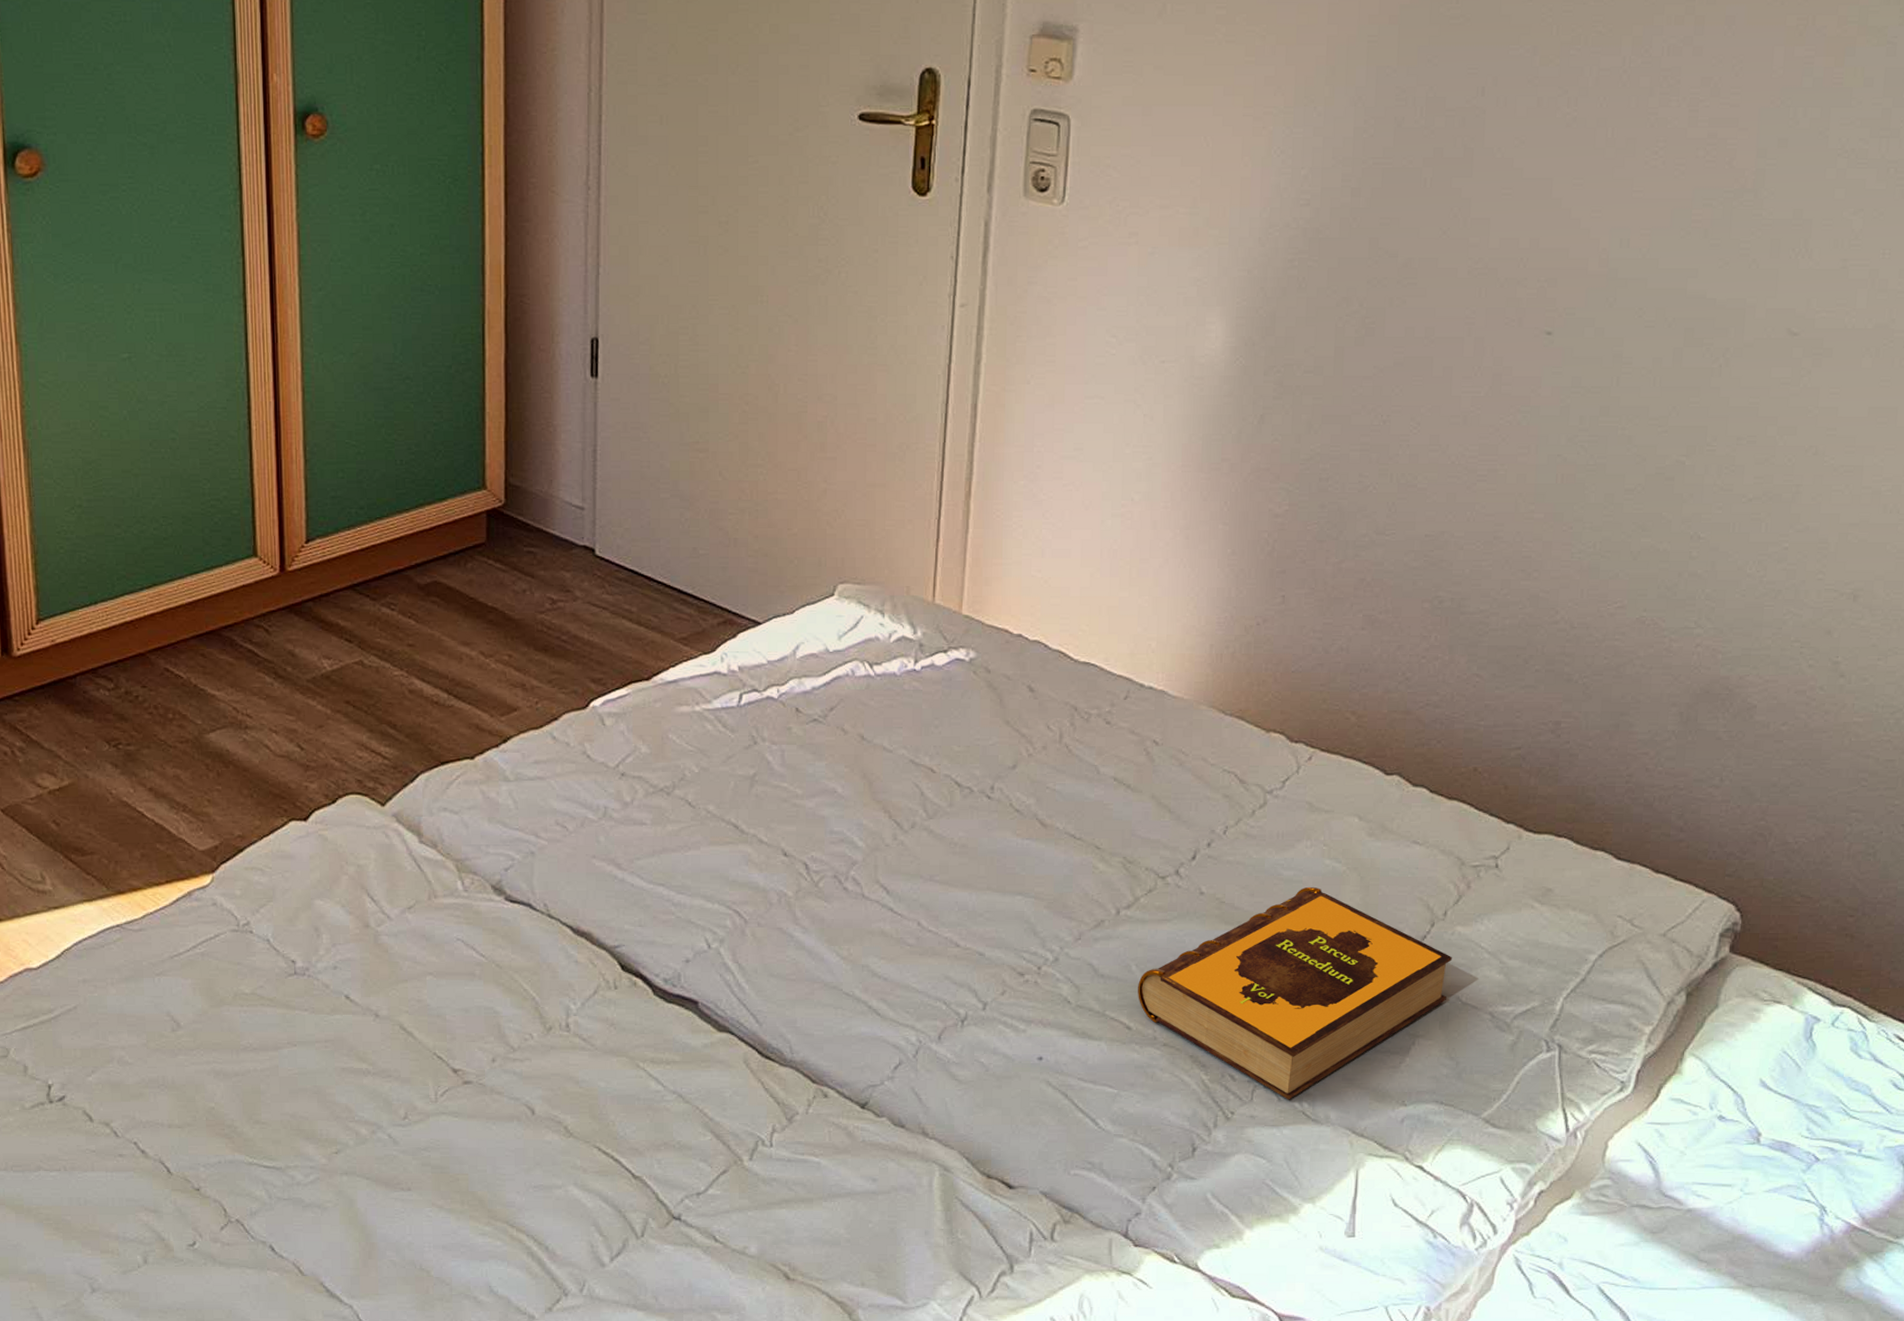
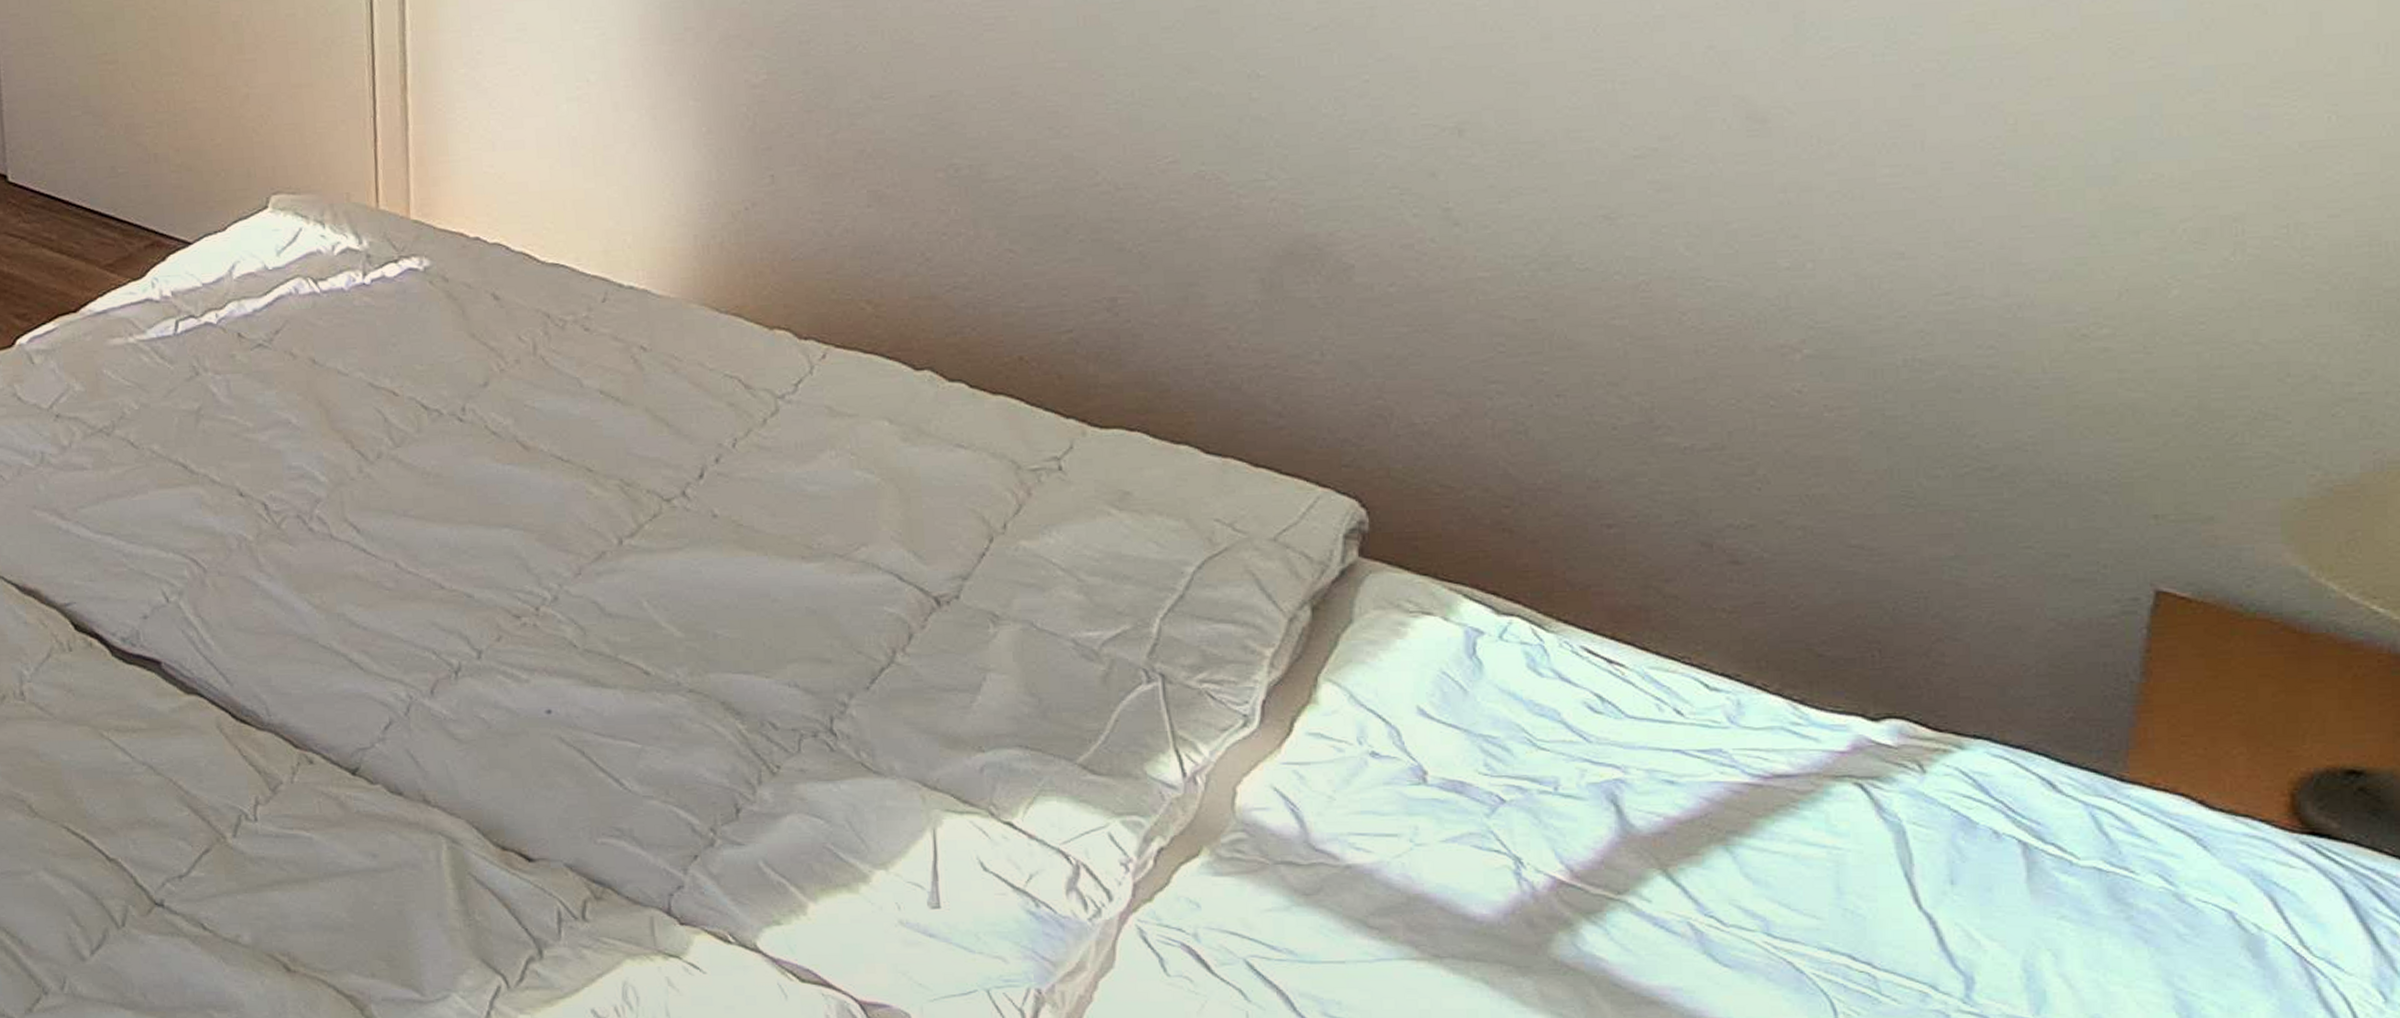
hardback book: present [1138,886,1452,1100] -> none [652,502,1019,750]

